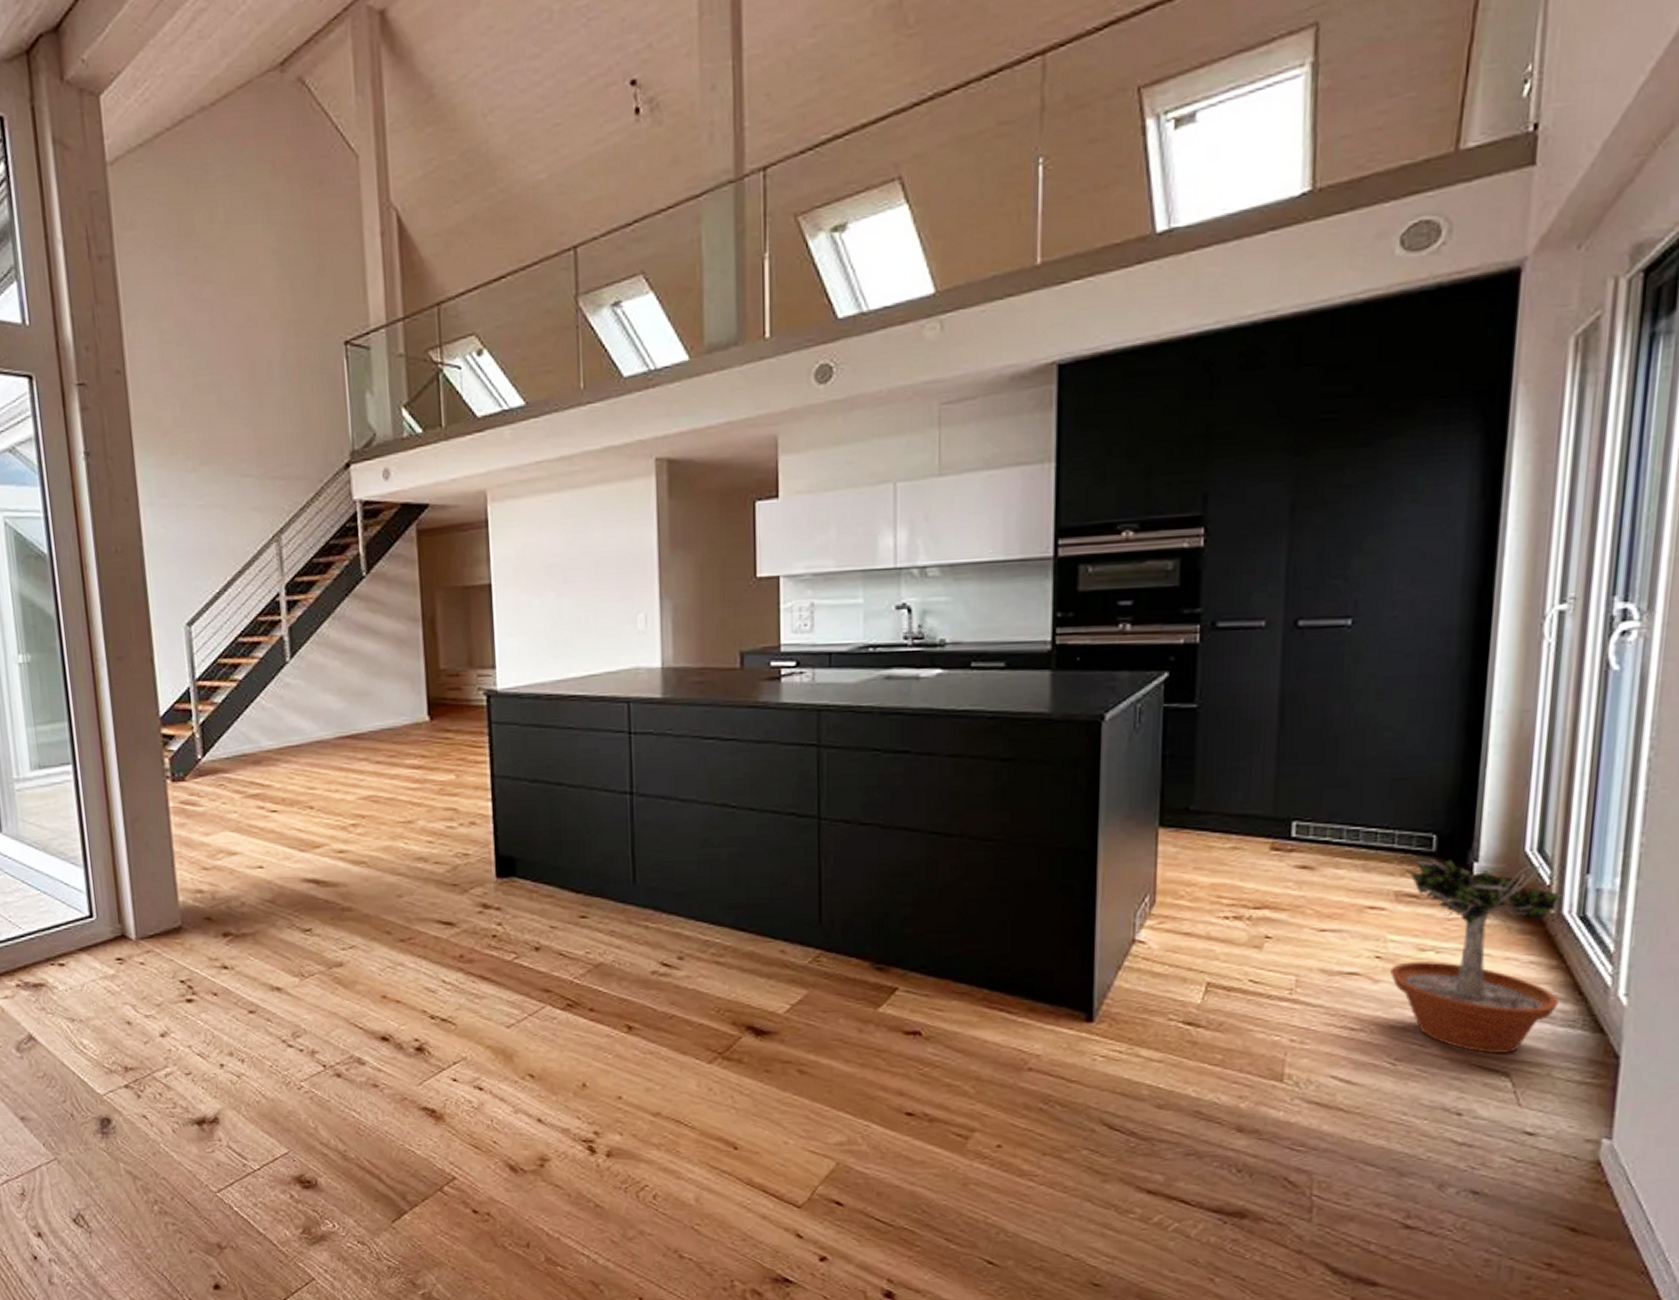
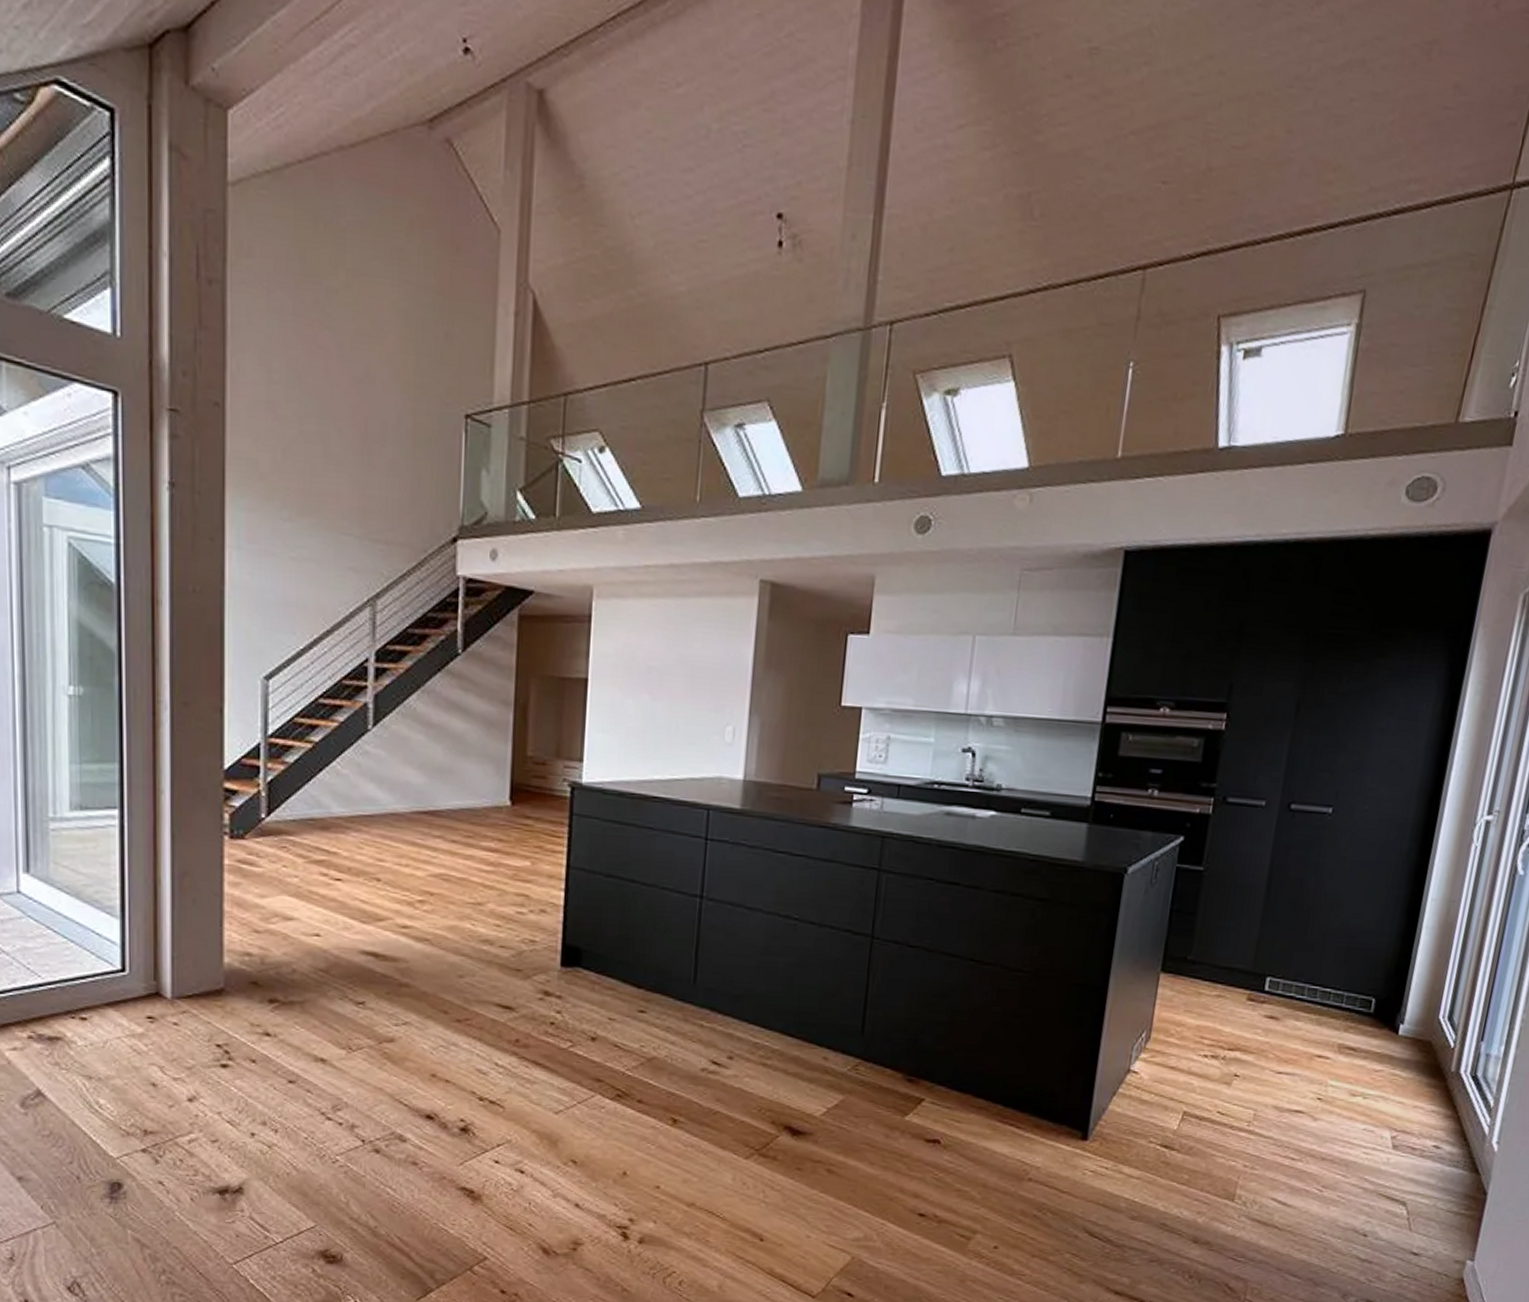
potted tree: present [1390,858,1564,1053] -> none [1327,1018,1463,1186]

